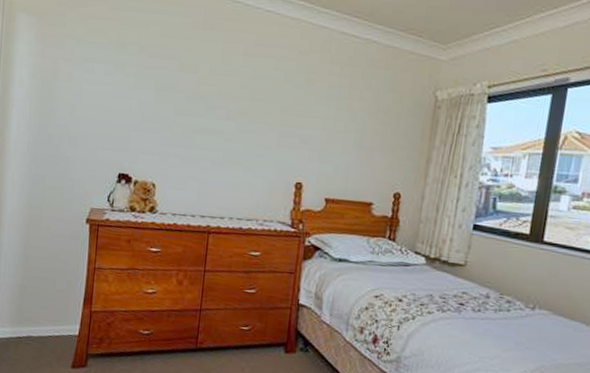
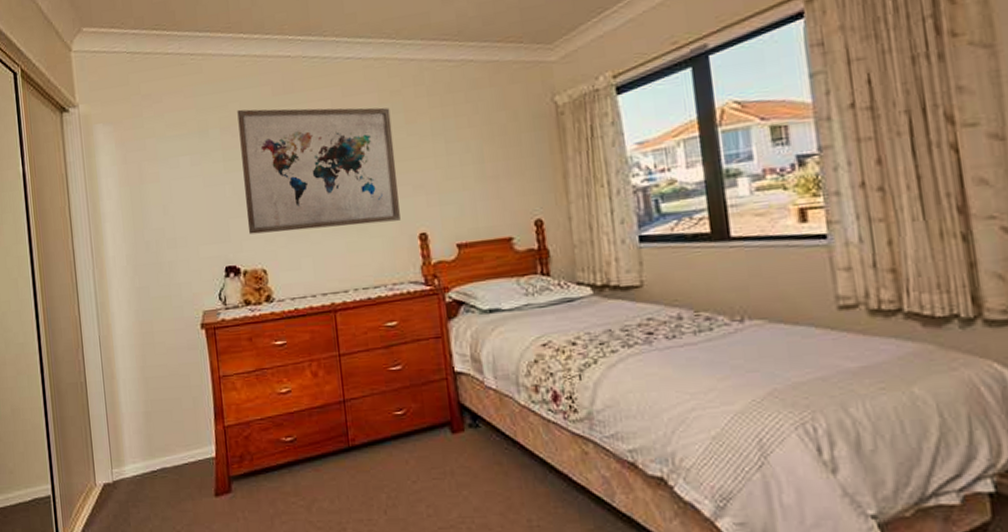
wall art: none [145,32,295,167] -> present [237,107,400,234]

